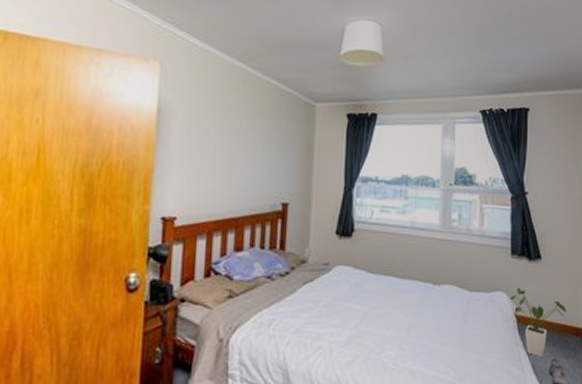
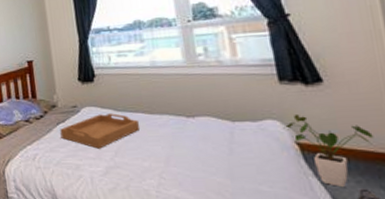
serving tray: none [305,275,390,315] -> present [60,113,141,149]

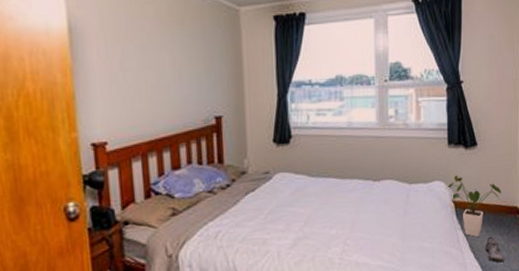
serving tray: present [60,113,141,149] -> none [248,179,331,220]

